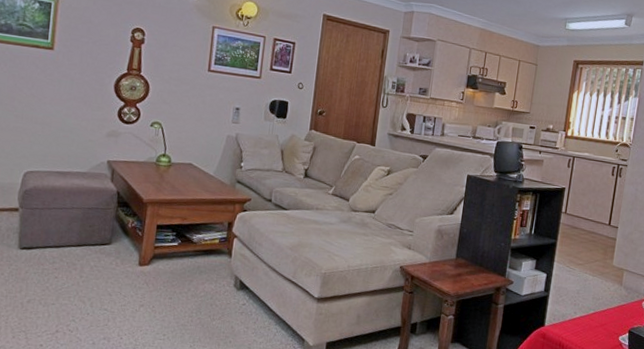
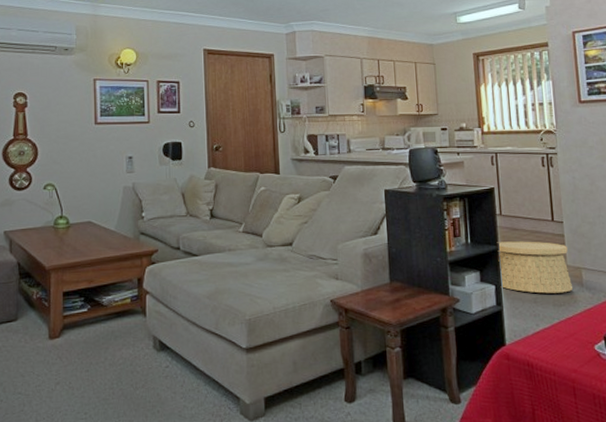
basket: none [551,236,616,289] -> present [497,241,574,294]

